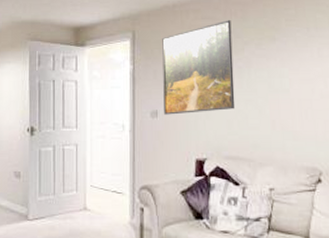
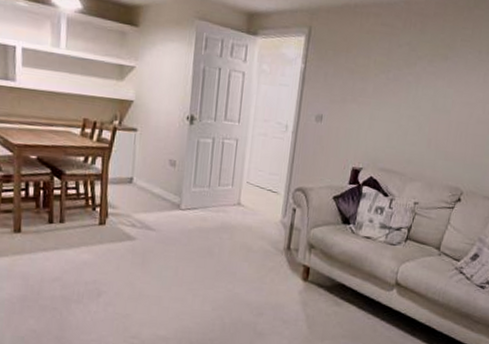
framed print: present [162,20,236,115] -> none [329,30,410,124]

